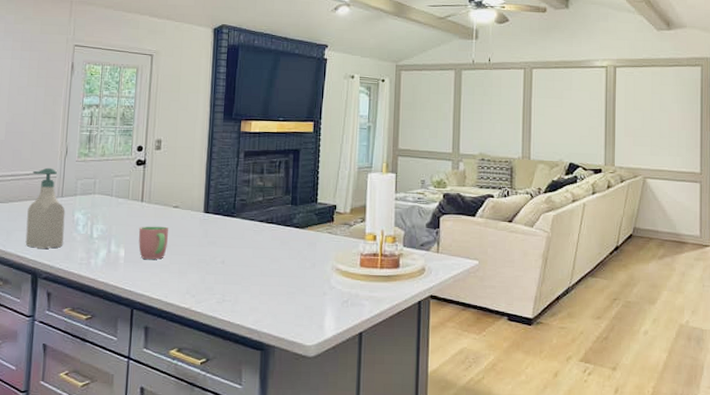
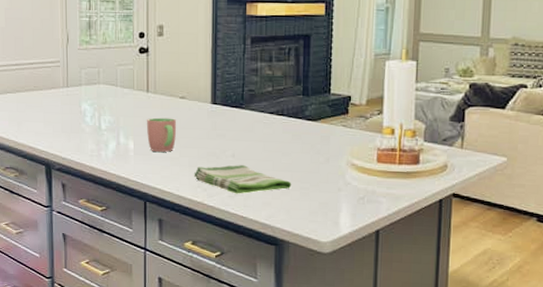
soap bottle: present [25,167,65,249] -> none [35,56,73,141]
dish towel: none [183,271,279,300] -> present [194,165,292,194]

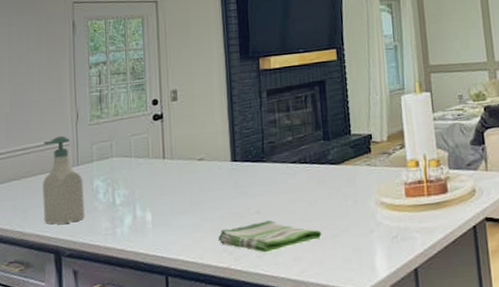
soap bottle: none [35,56,73,141] -> present [43,135,85,225]
cup: present [146,117,177,152] -> none [163,182,197,220]

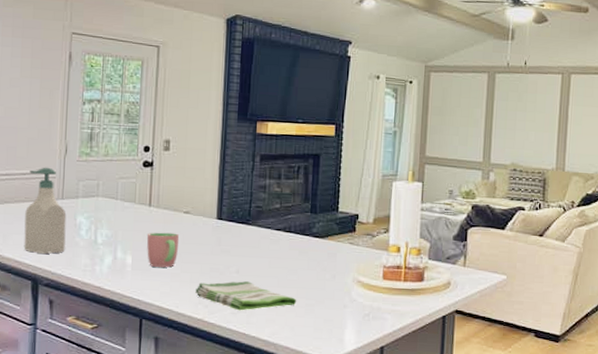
cup: none [163,182,197,220] -> present [146,232,180,268]

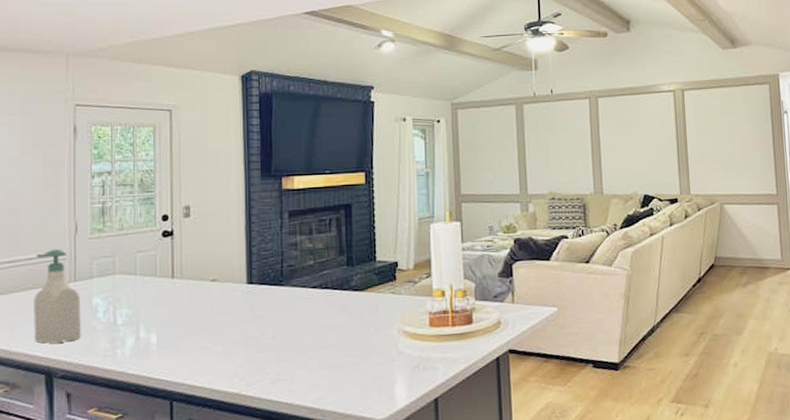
cup: present [146,232,180,268] -> none [171,303,208,343]
dish towel: present [195,281,297,311] -> none [229,346,341,379]

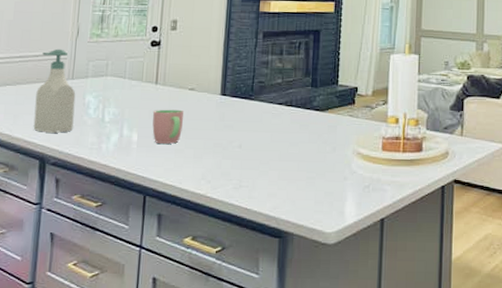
cup: none [171,303,208,343] -> present [152,109,185,144]

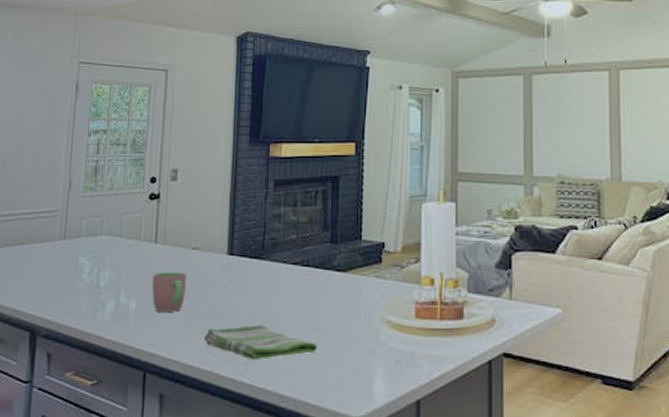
soap bottle: present [33,49,76,134] -> none [23,205,68,302]
dish towel: none [199,156,298,186] -> present [204,325,318,361]

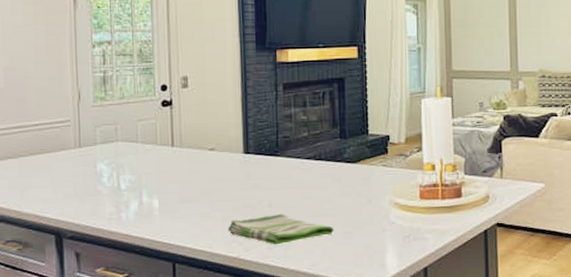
cup: present [152,272,187,312] -> none [172,171,207,208]

